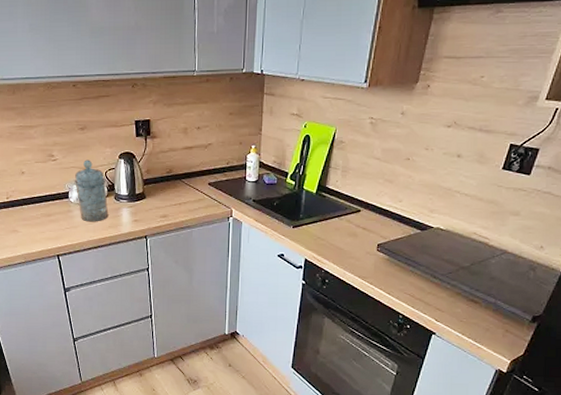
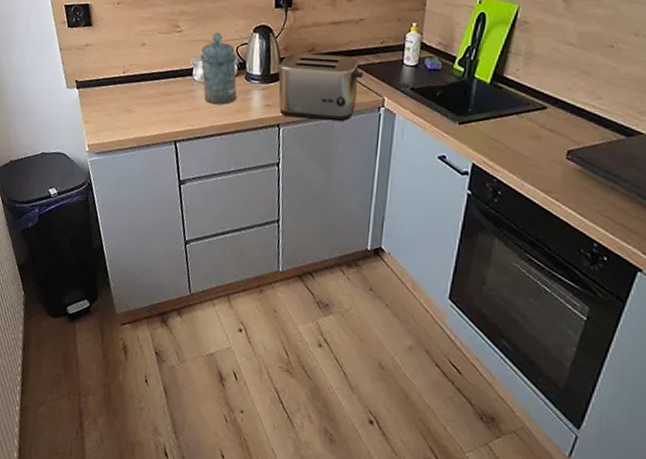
toaster: none [143,174,214,231] -> present [278,52,364,122]

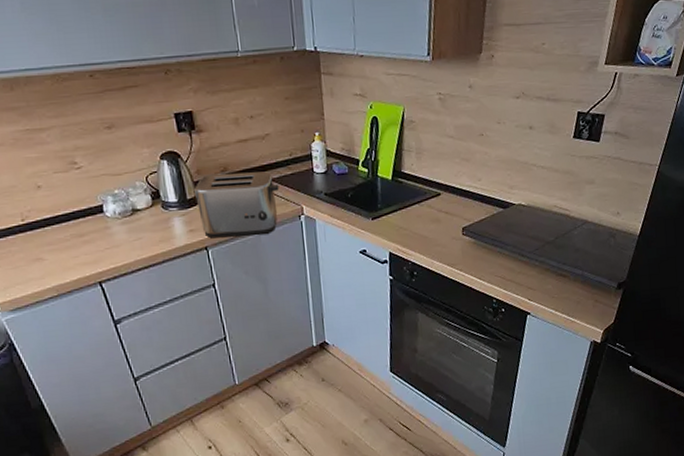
canister: present [200,32,237,105] -> none [107,164,157,239]

